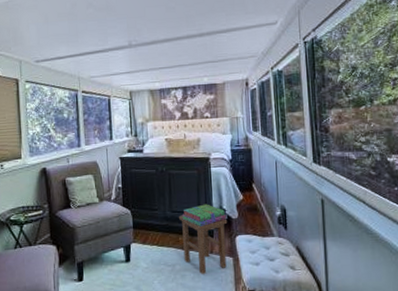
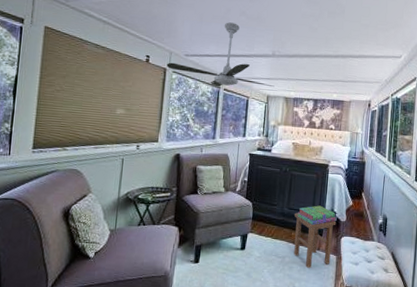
ceiling fan: none [18,17,136,90] -> present [166,22,275,87]

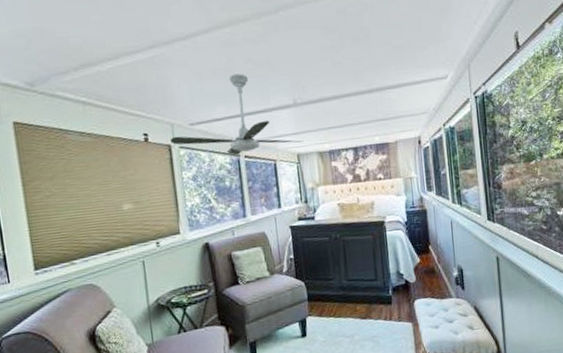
stool: present [294,212,337,269] -> none [356,283,406,344]
stack of books: present [297,205,336,225] -> none [358,269,404,294]

